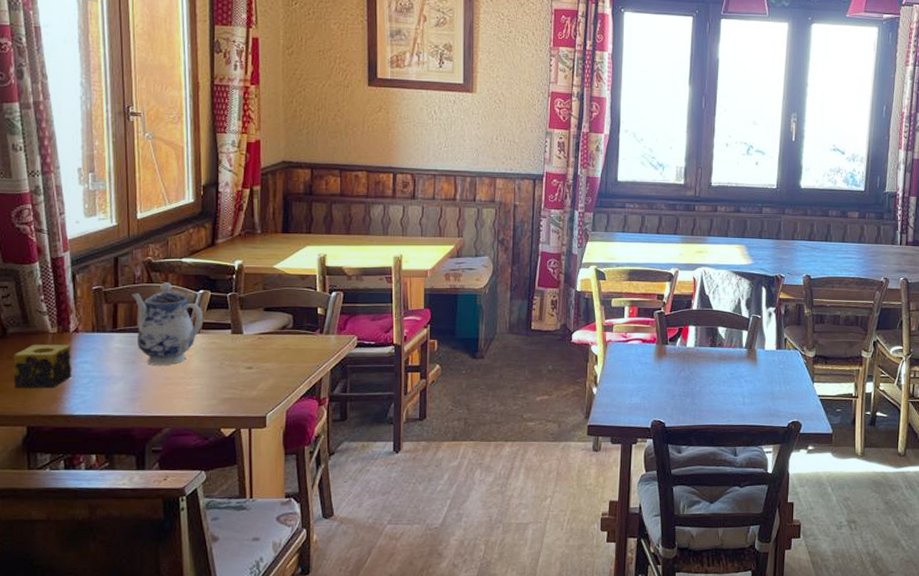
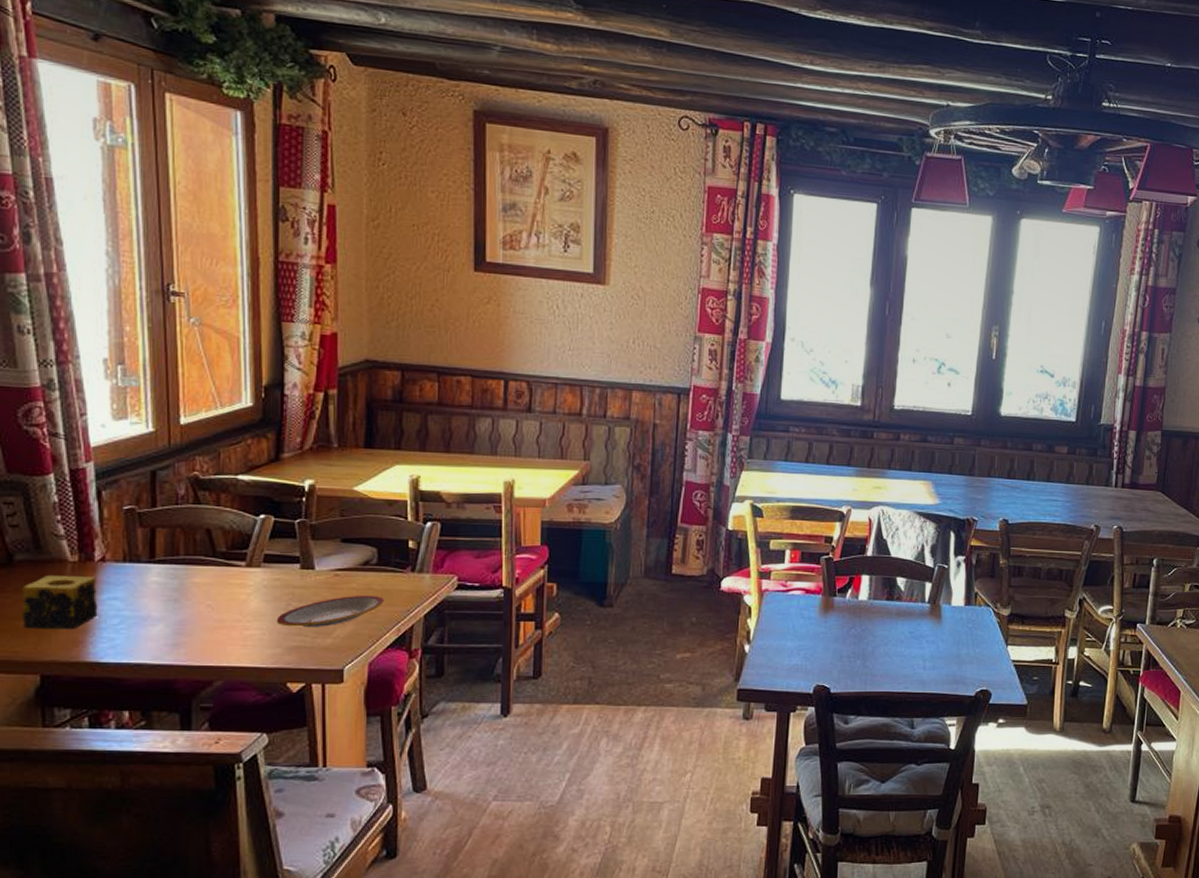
teapot: present [131,282,203,365] -> none [173,503,264,605]
plate: none [212,353,298,382] -> present [276,595,384,627]

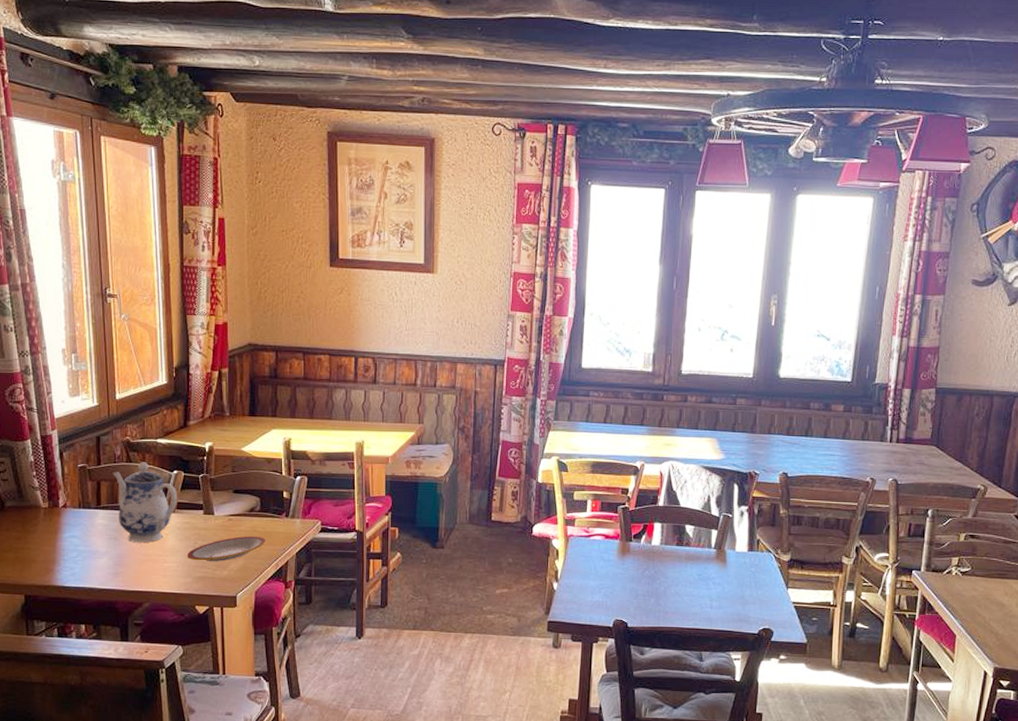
candle: present [22,574,98,630] -> none [11,517,62,560]
teapot: none [173,503,264,605] -> present [113,462,177,542]

